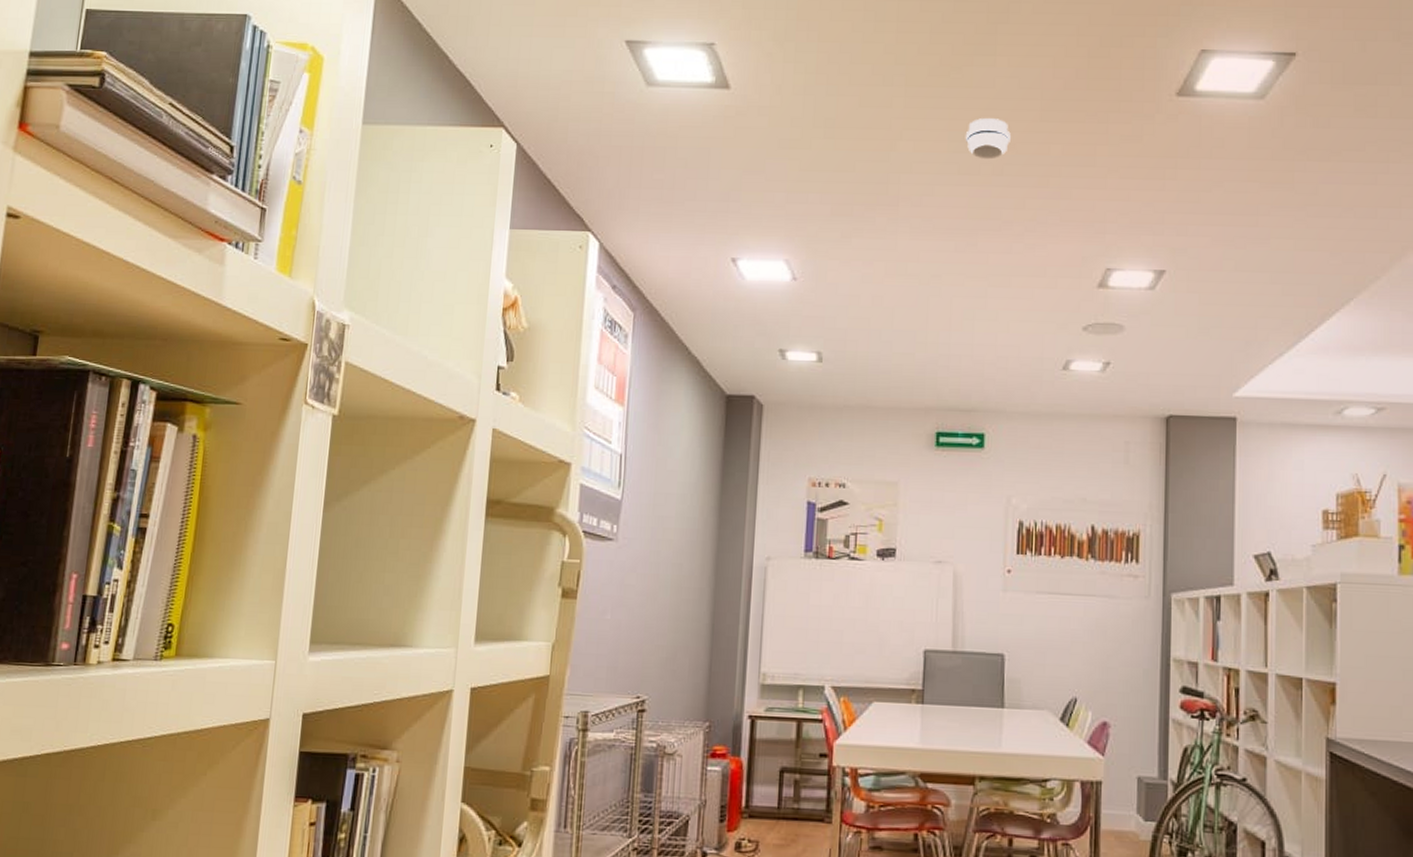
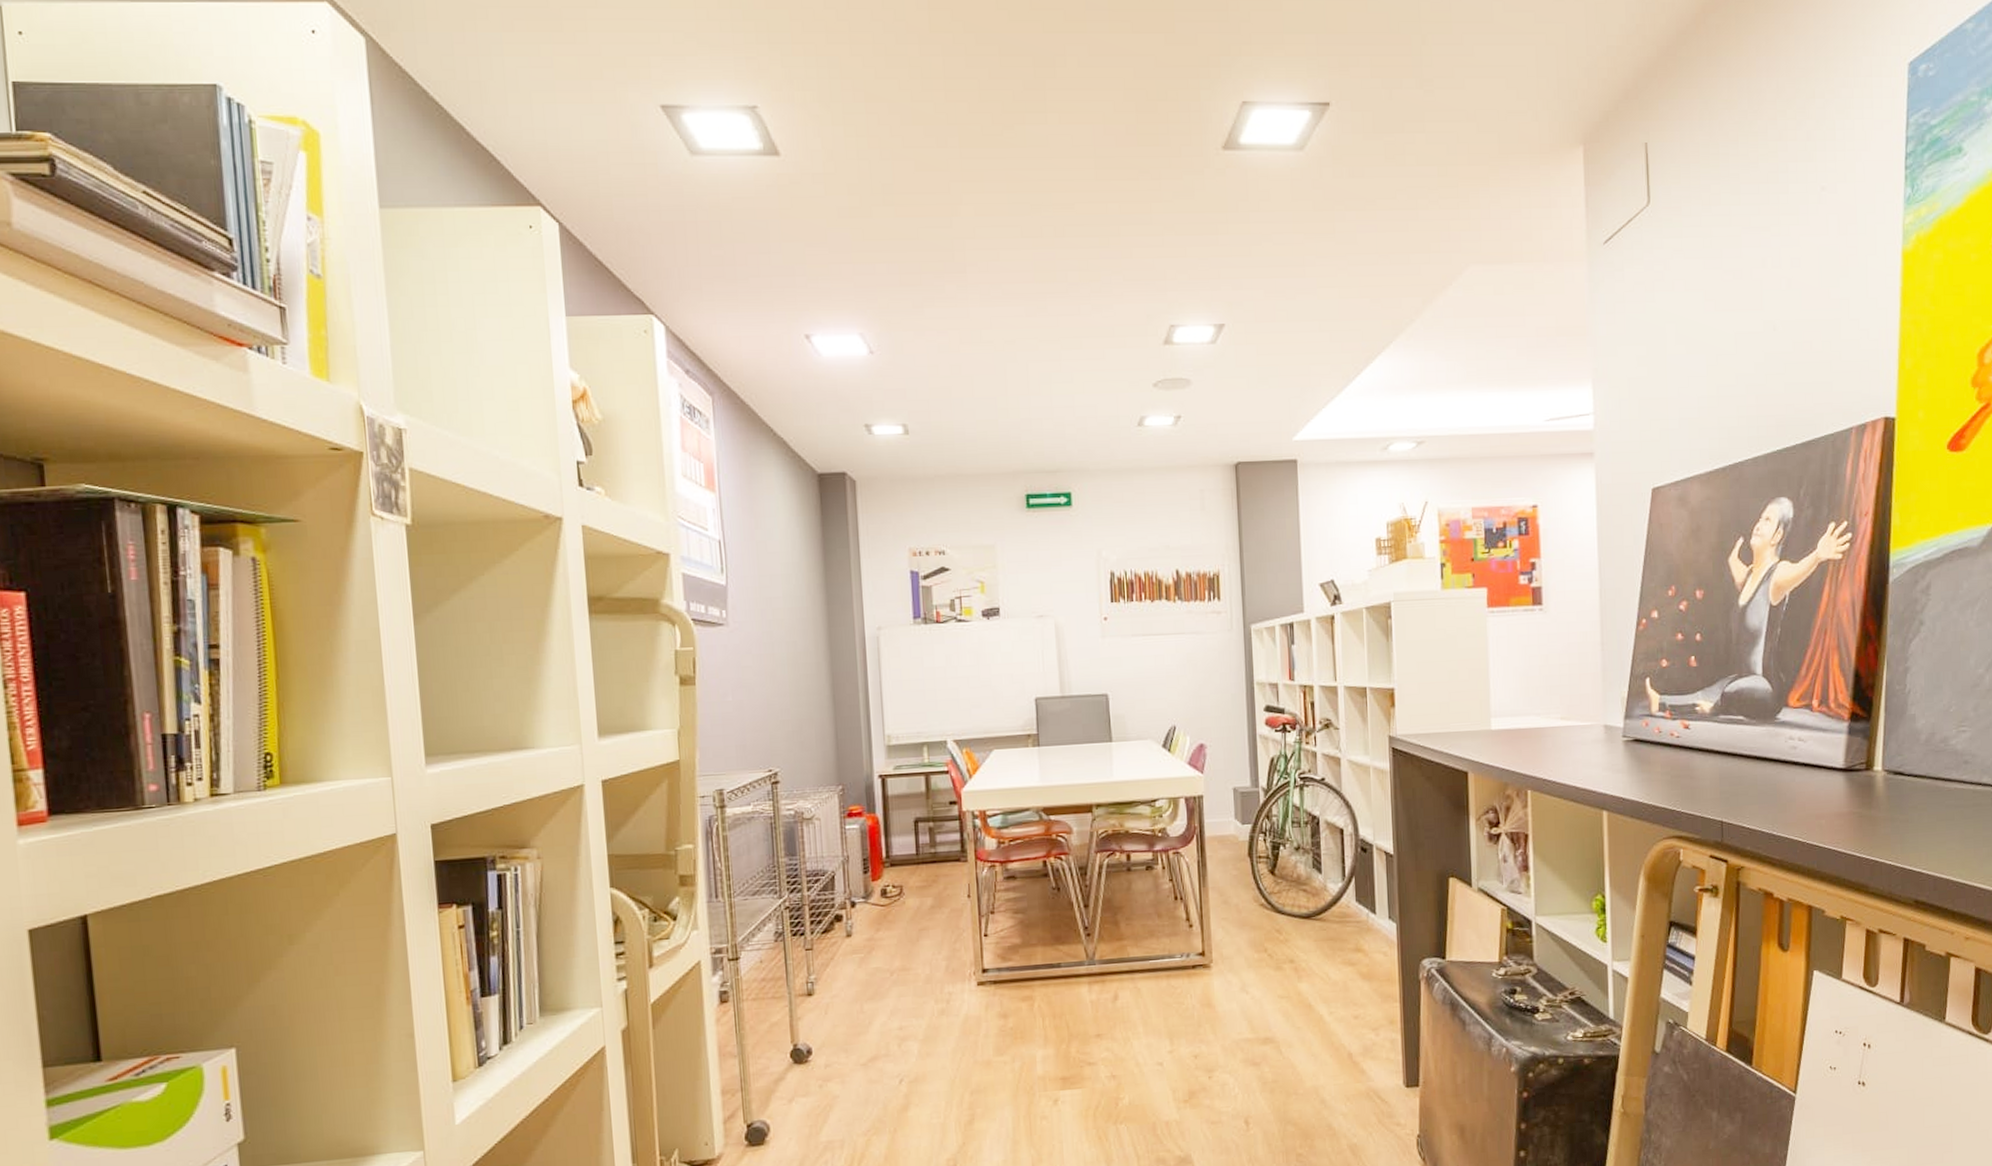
smoke detector: present [965,117,1011,160] -> none [1024,177,1069,221]

